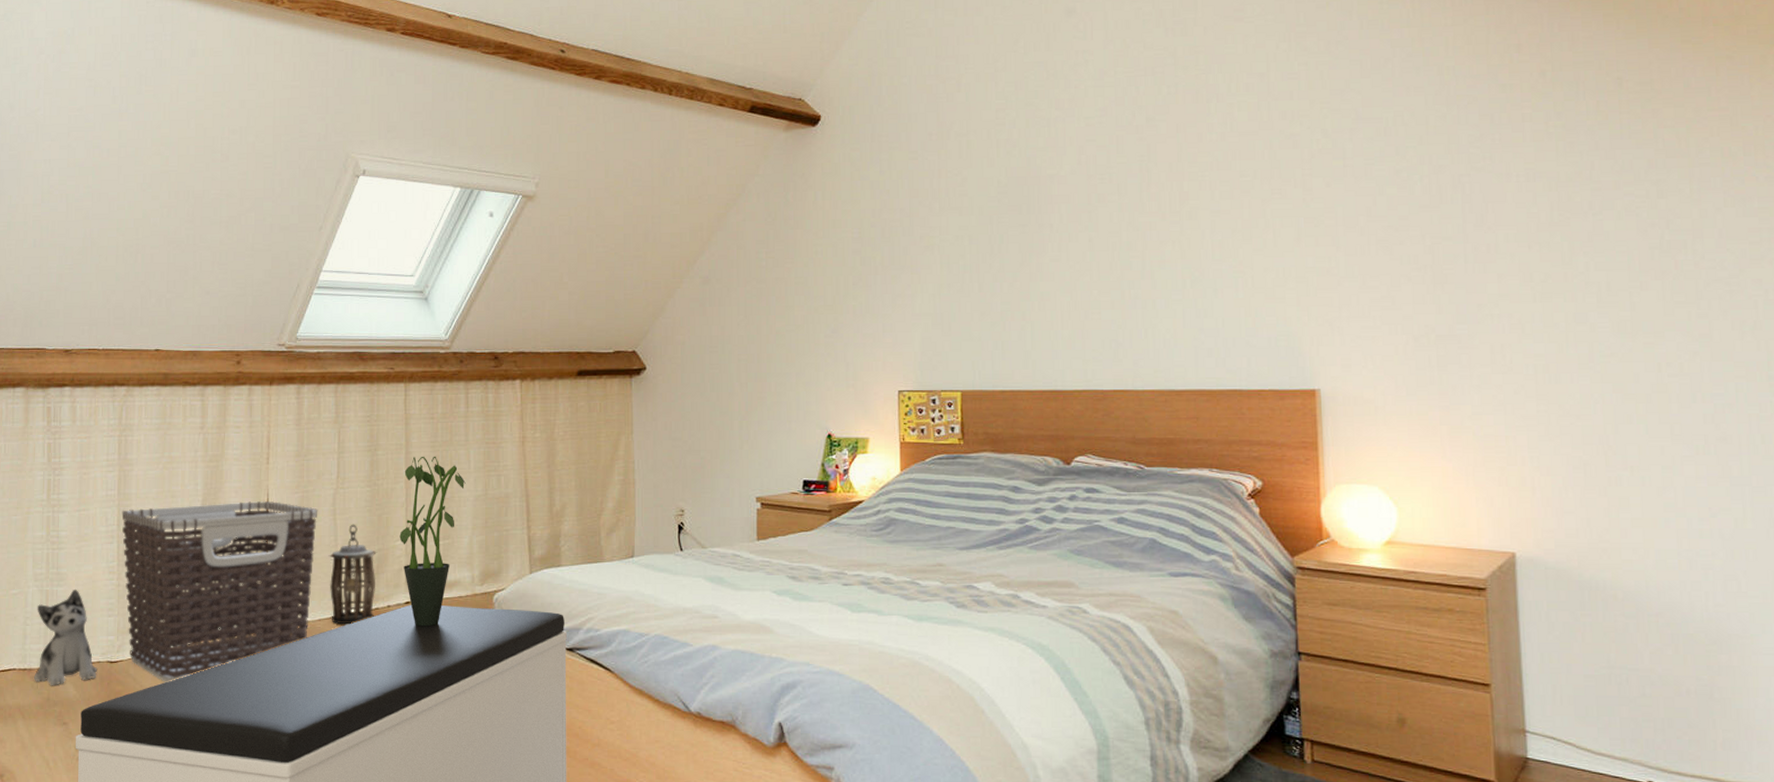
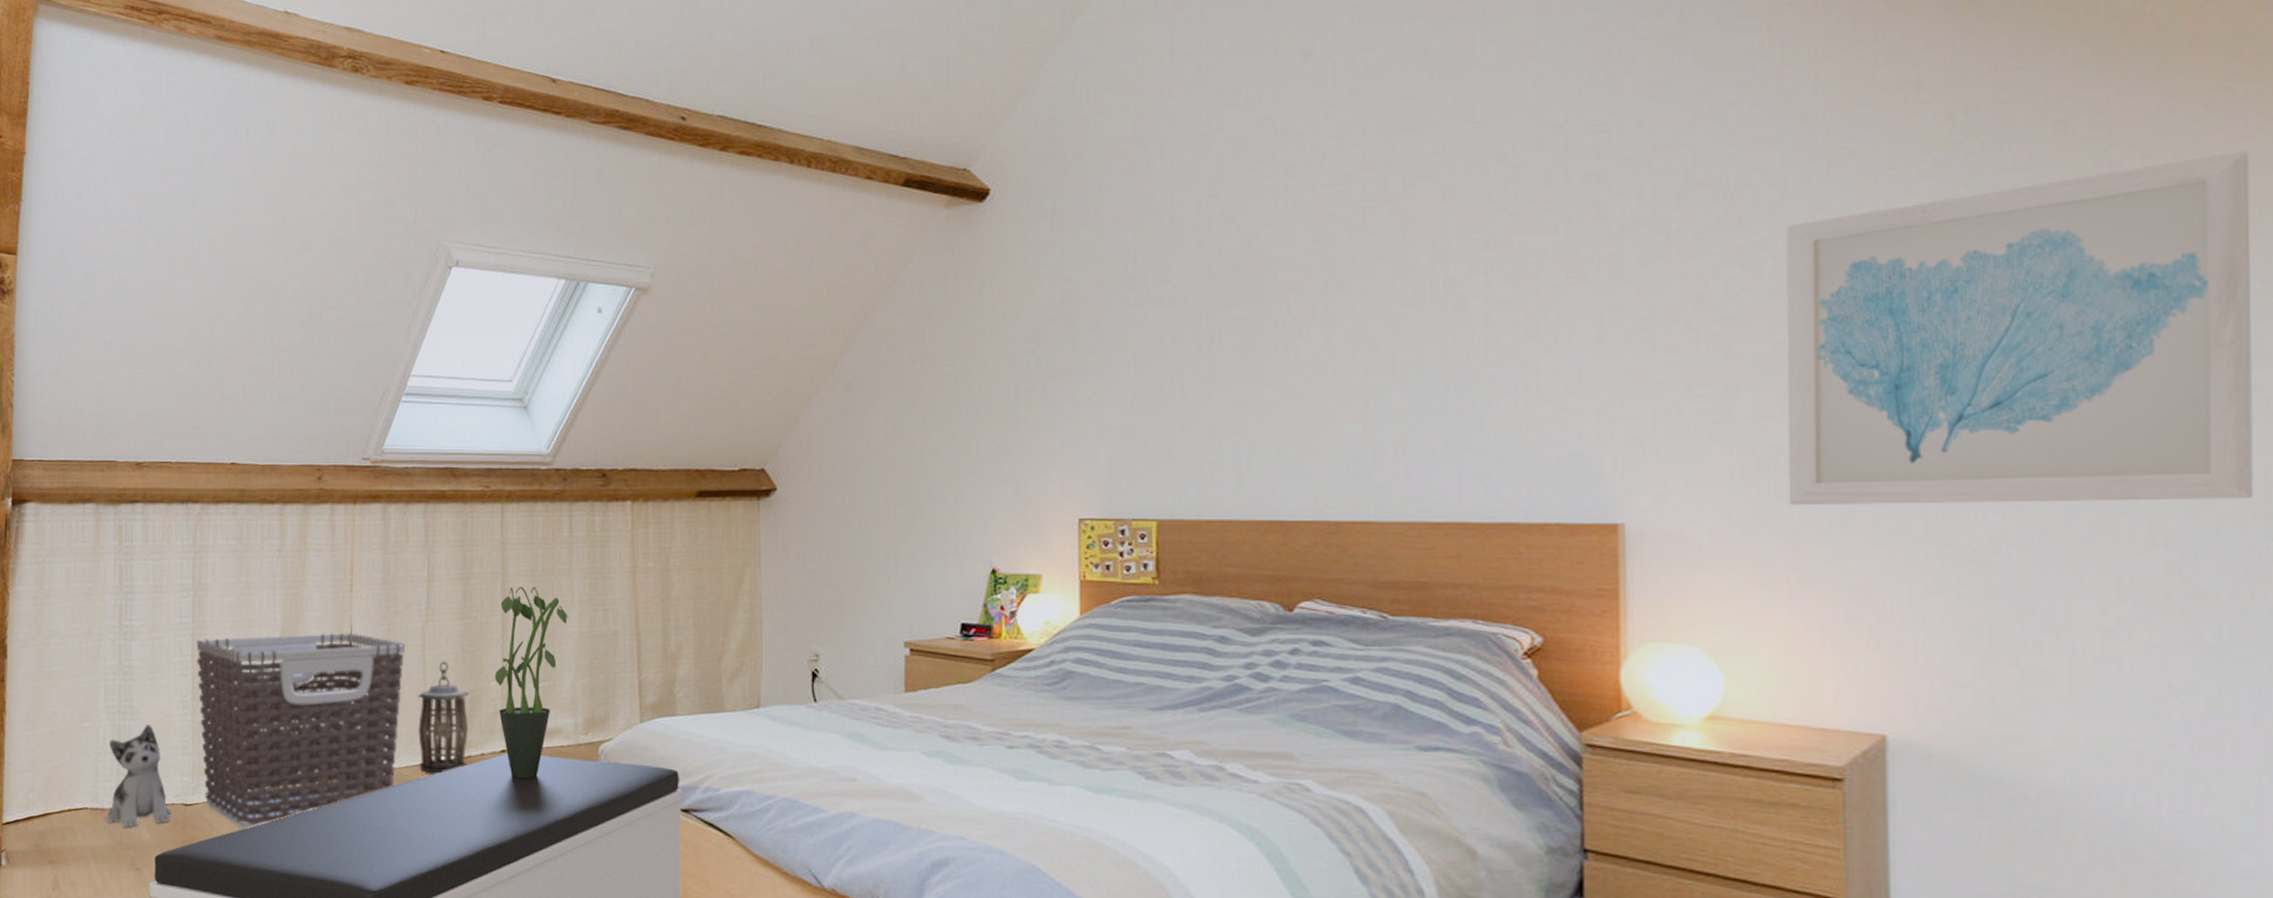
wall art: none [1430,103,1760,374] -> present [1786,151,2254,506]

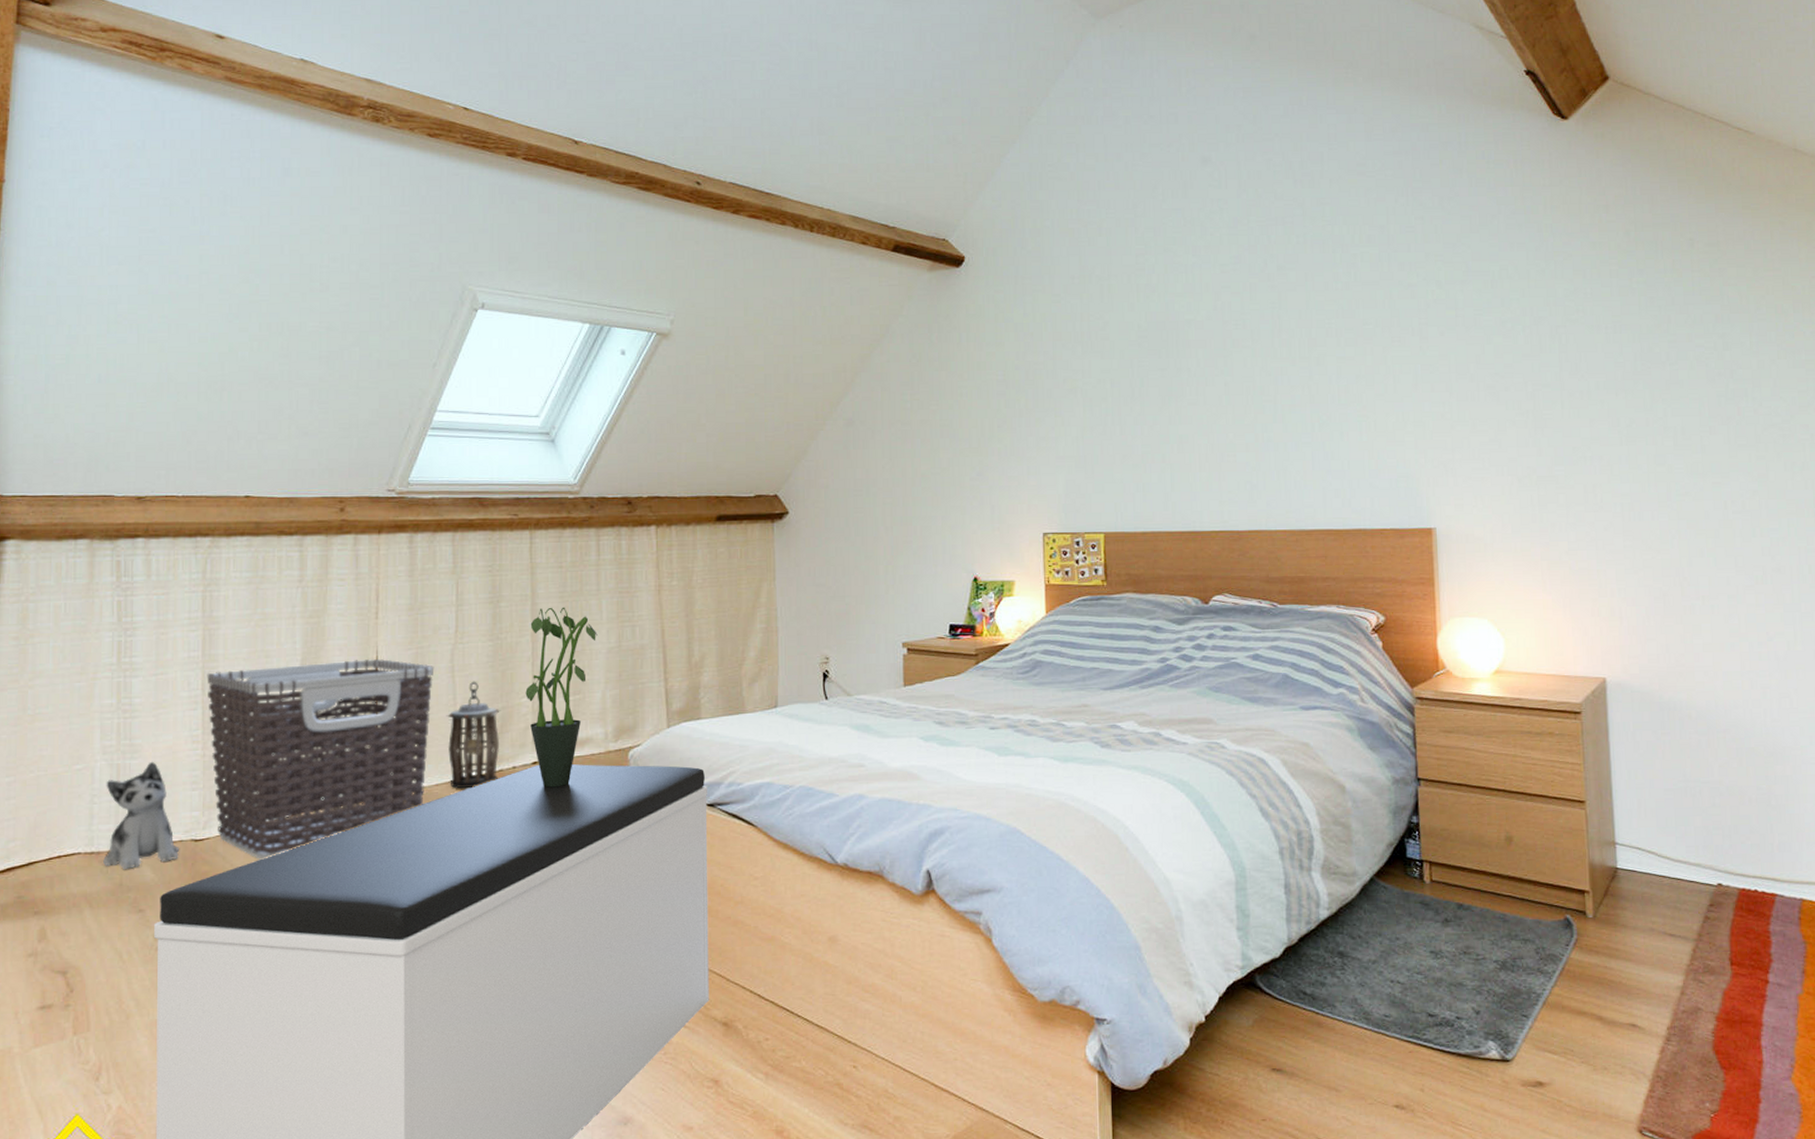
wall art: present [1786,151,2254,506] -> none [1531,265,1808,512]

